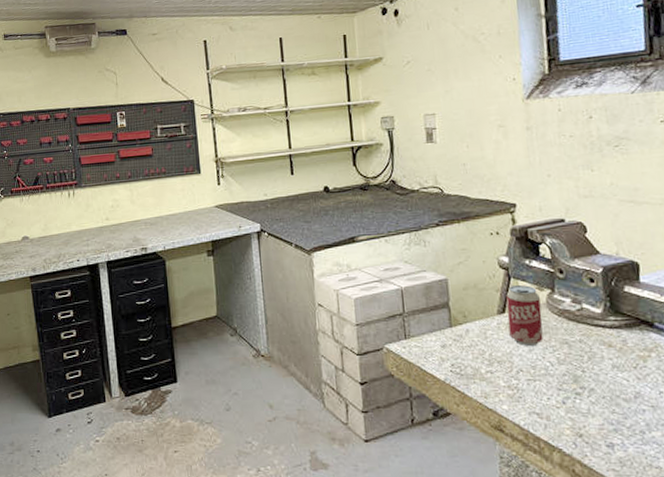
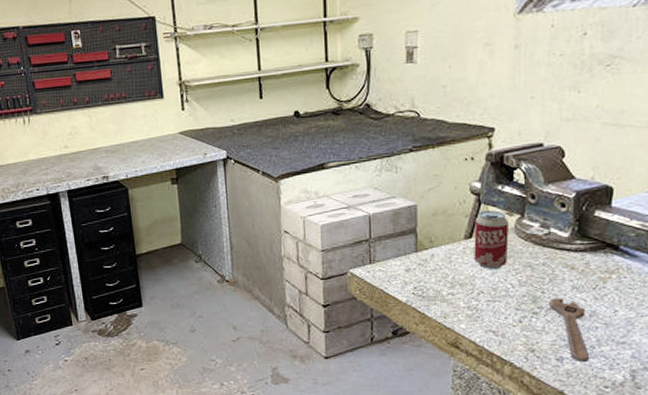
adjustable wrench: none [590,378,642,450] -> present [548,298,590,363]

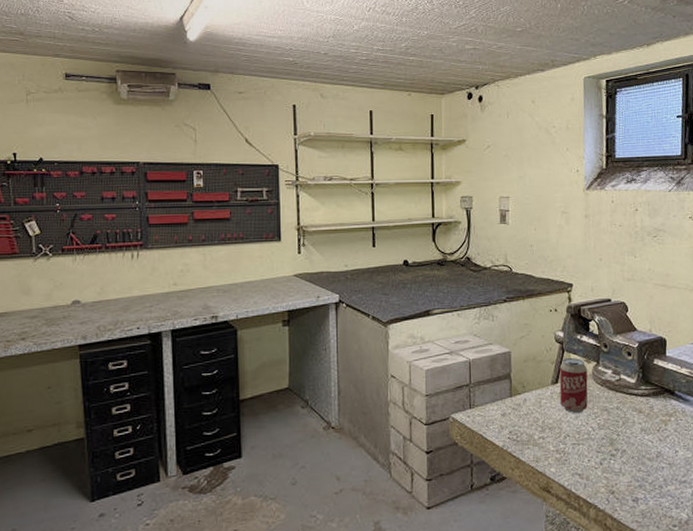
adjustable wrench: present [548,298,590,363] -> none [623,440,660,503]

